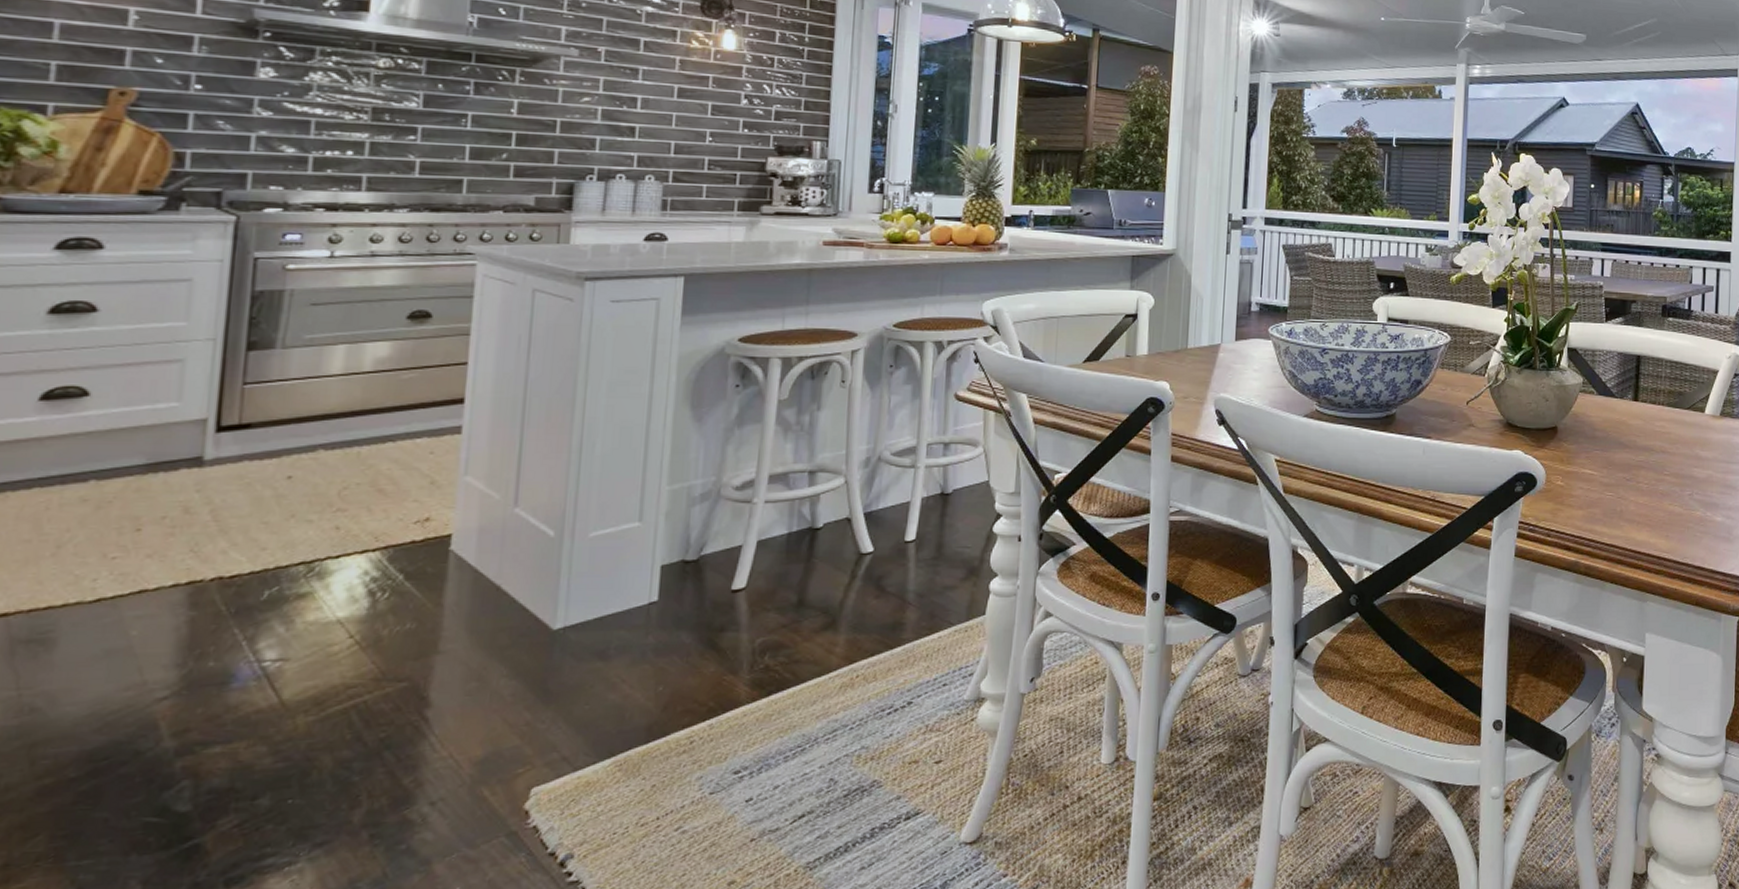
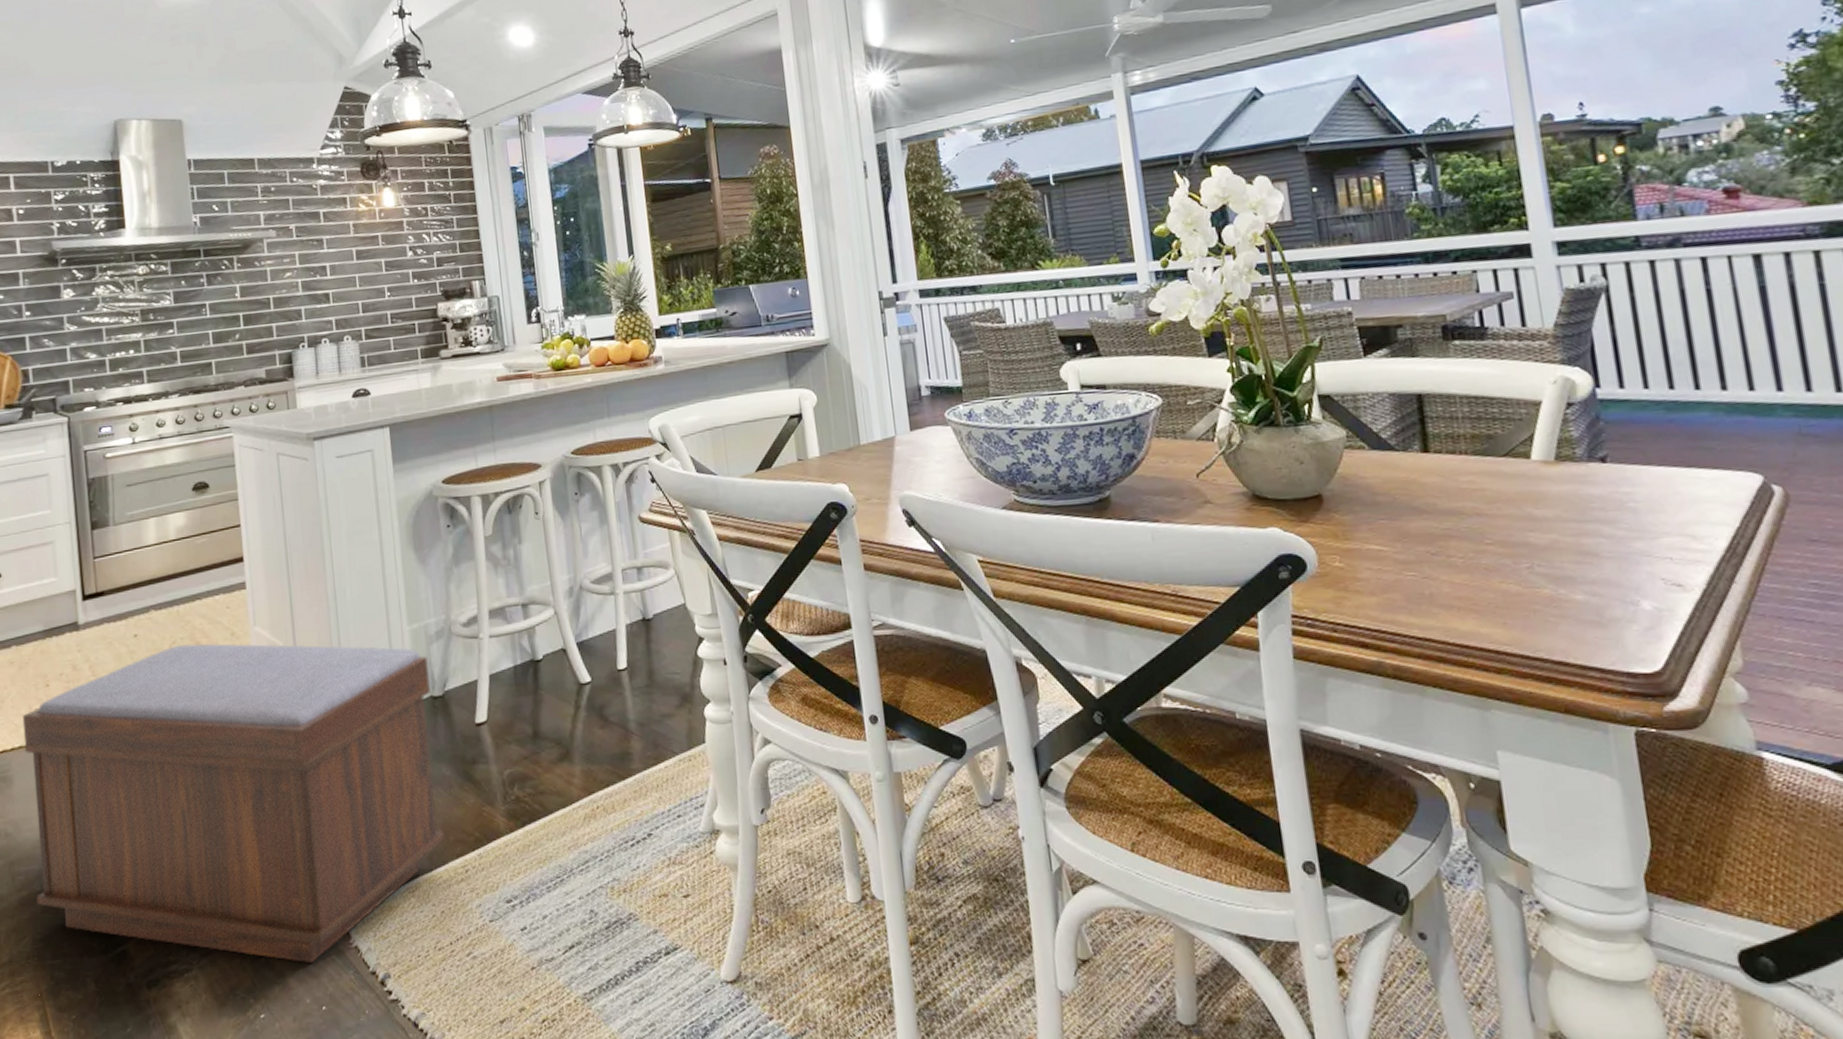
bench: none [66,491,687,847] -> present [22,643,445,963]

